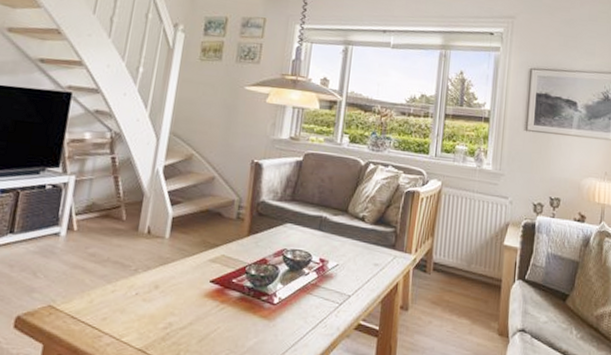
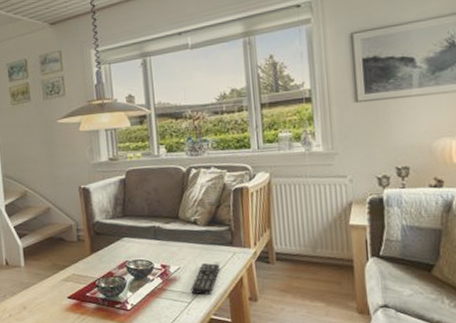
remote control: none [344,263,378,298] -> present [191,263,220,295]

